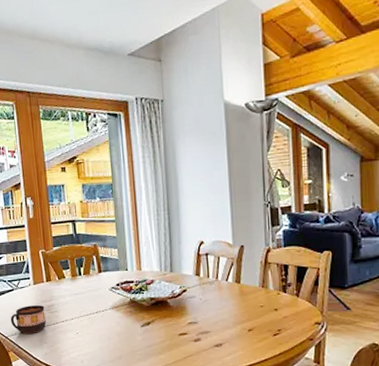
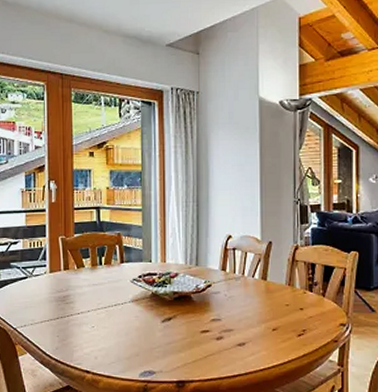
cup: present [10,305,46,333] -> none [21,295,60,325]

